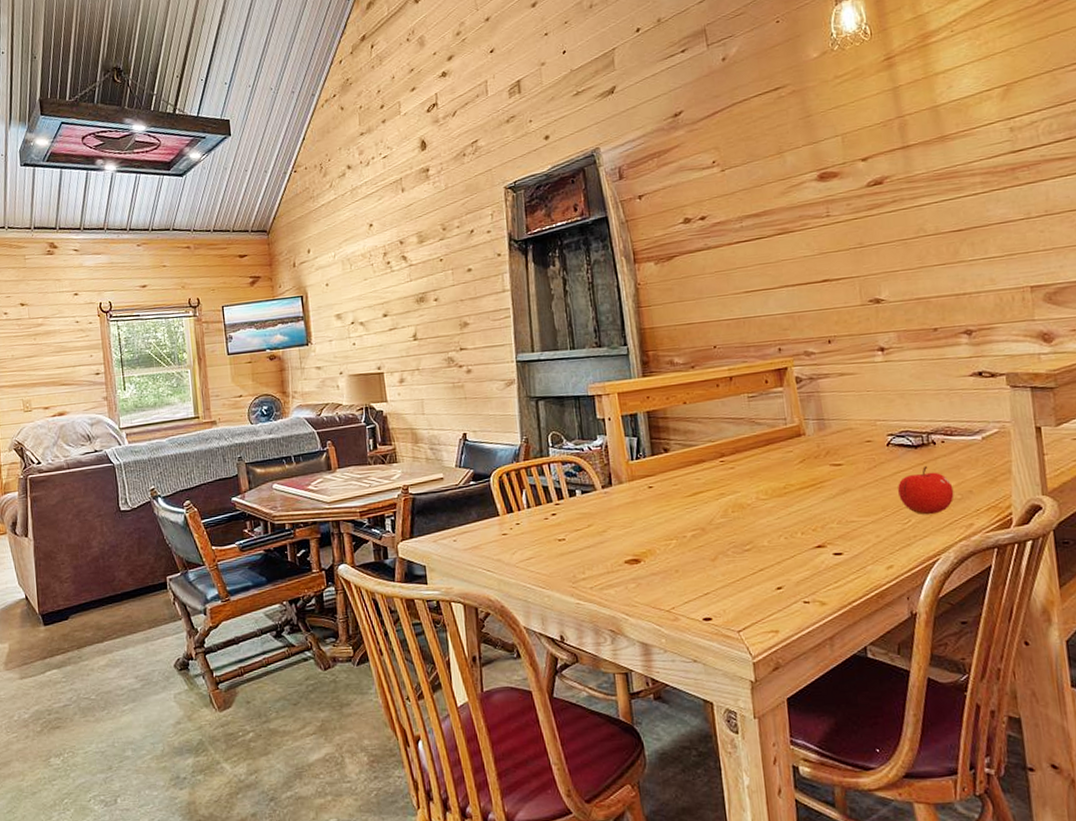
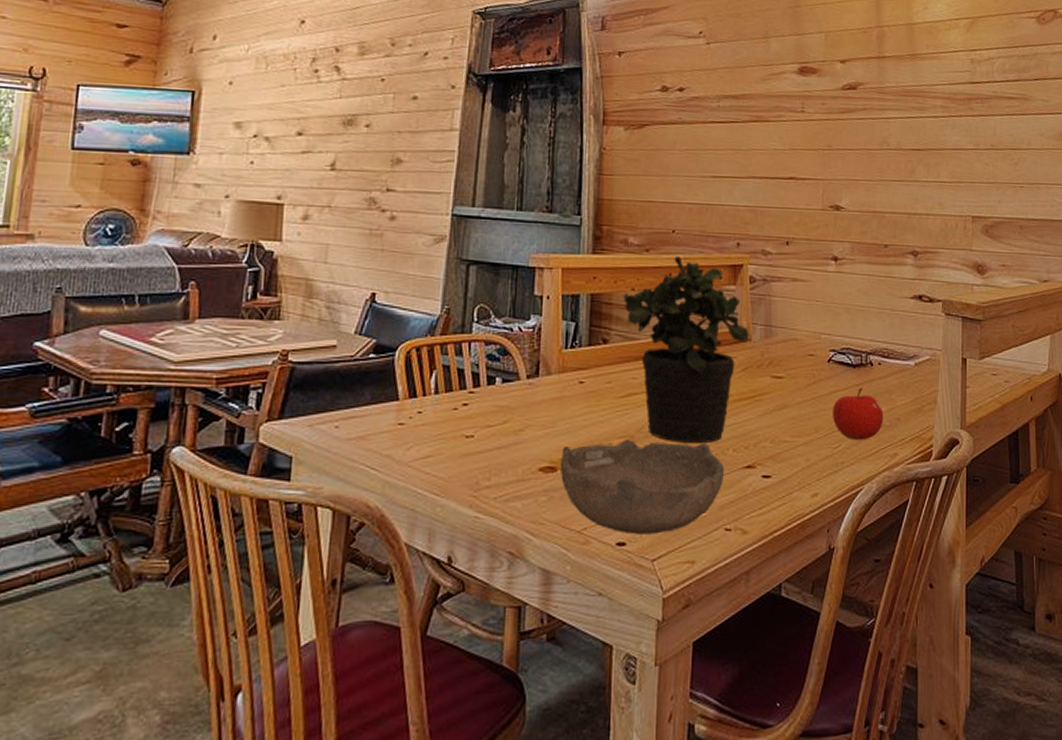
bowl: none [642,529,796,611] -> present [560,440,725,535]
potted plant: none [676,368,802,531] -> present [622,257,749,443]

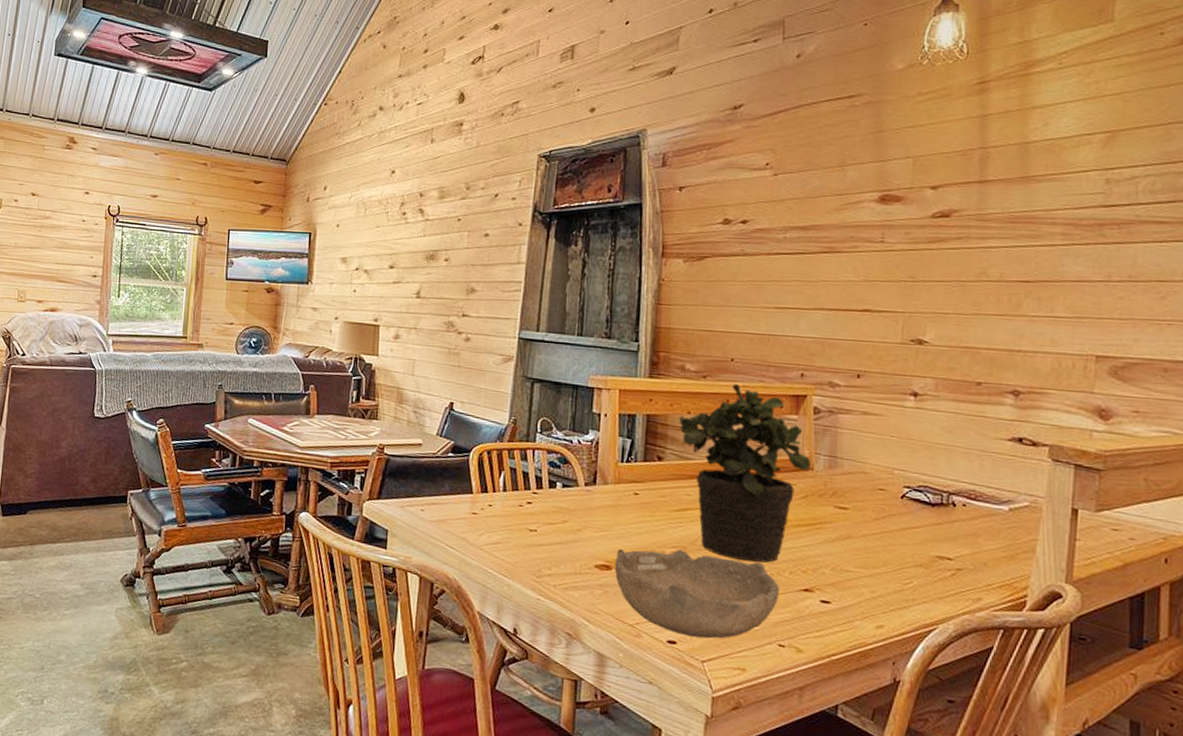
fruit: present [832,387,884,441] -> none [903,527,967,581]

